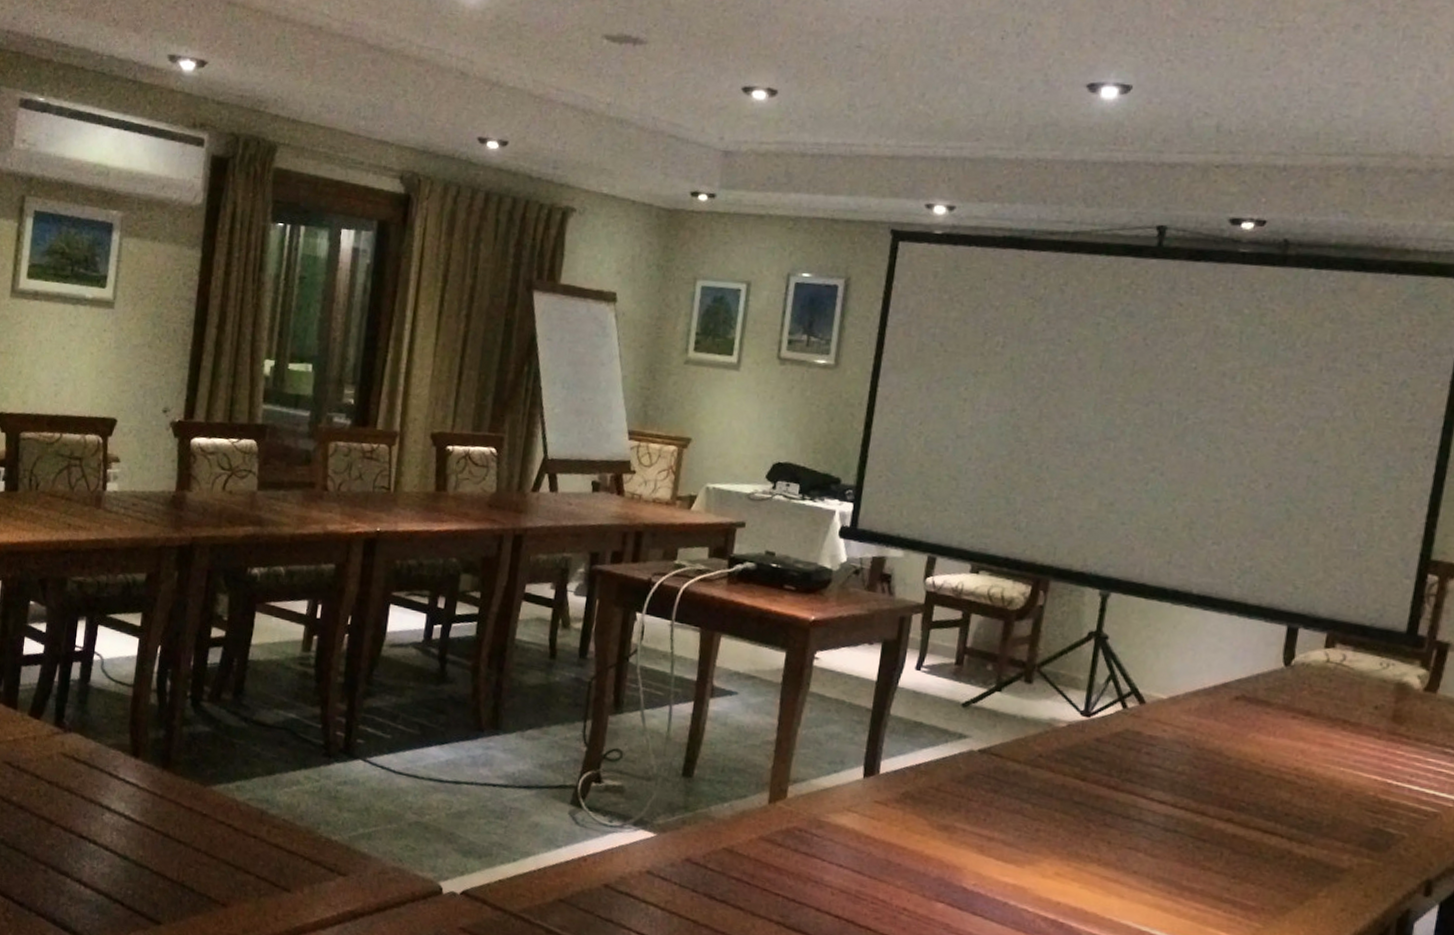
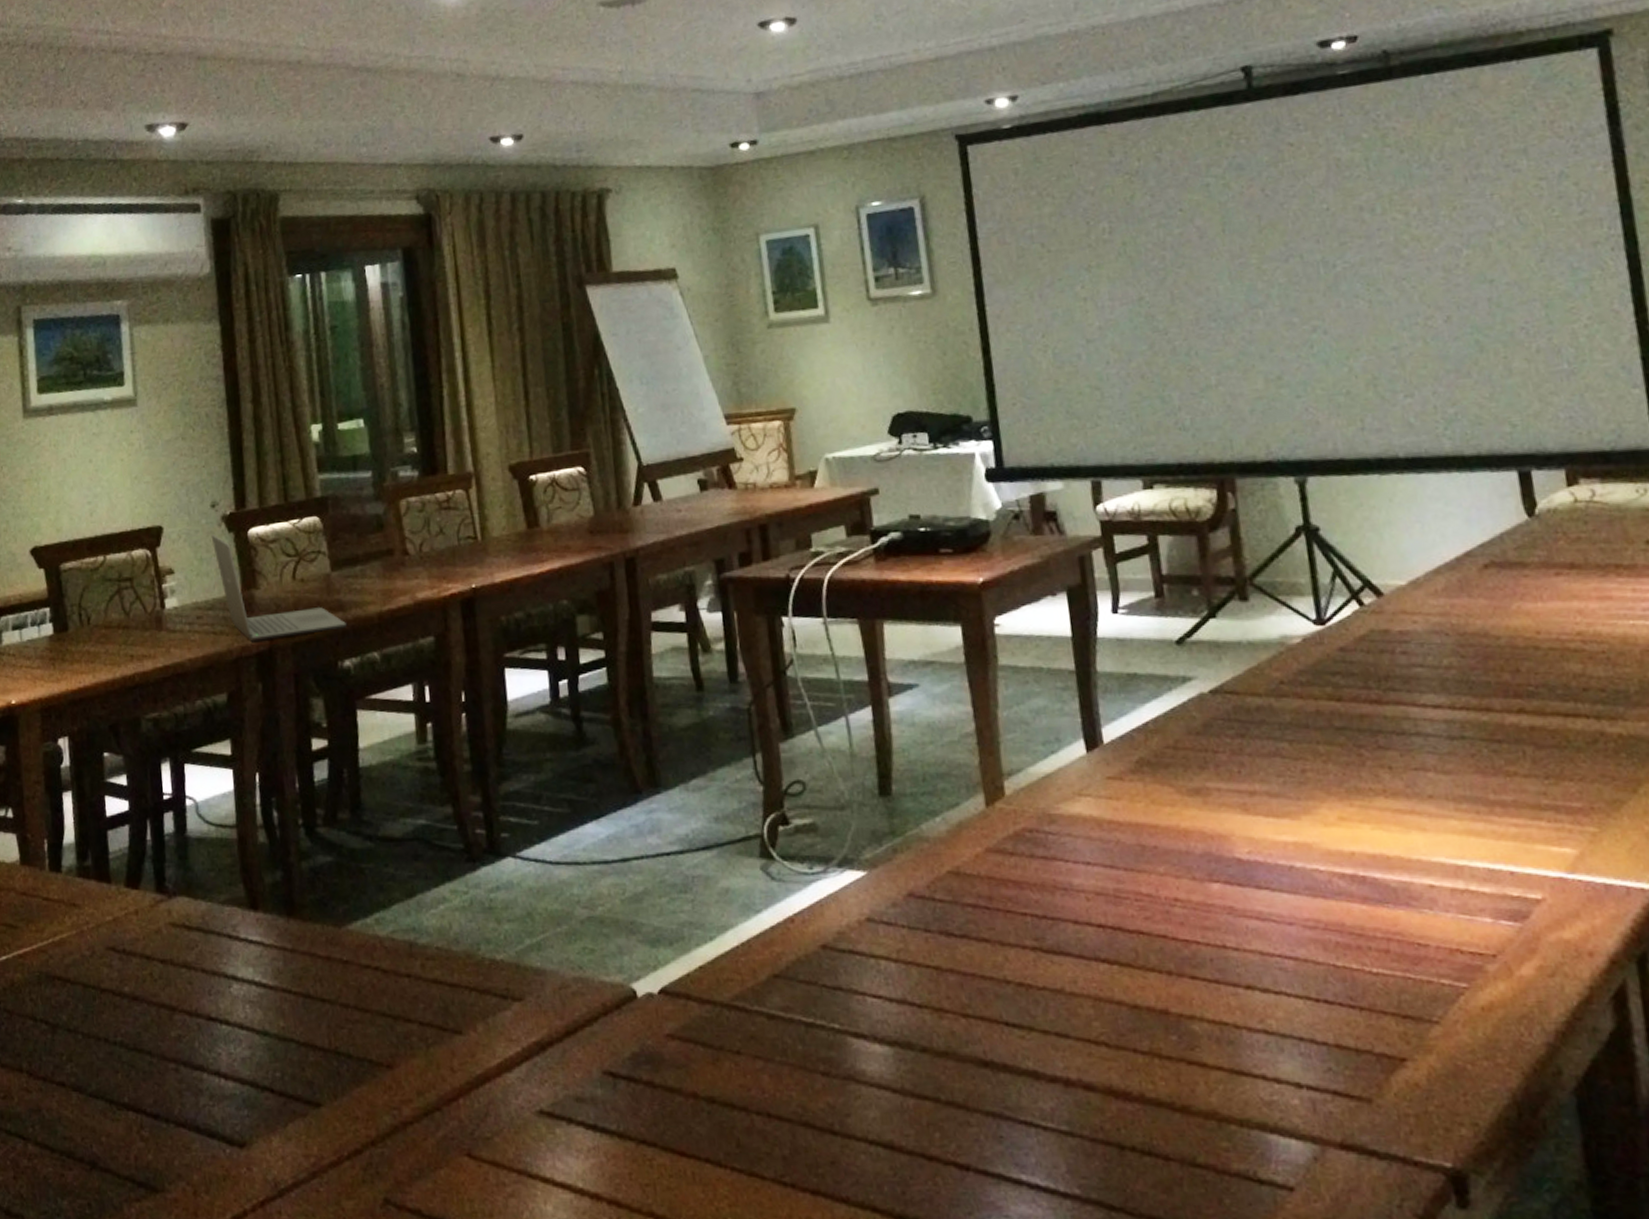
laptop: none [158,436,263,541] -> present [211,534,348,642]

